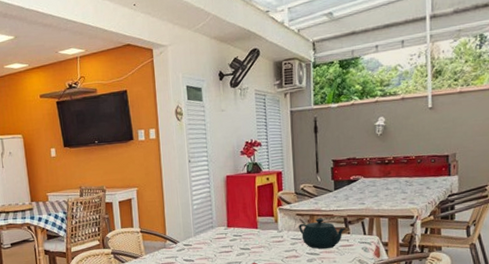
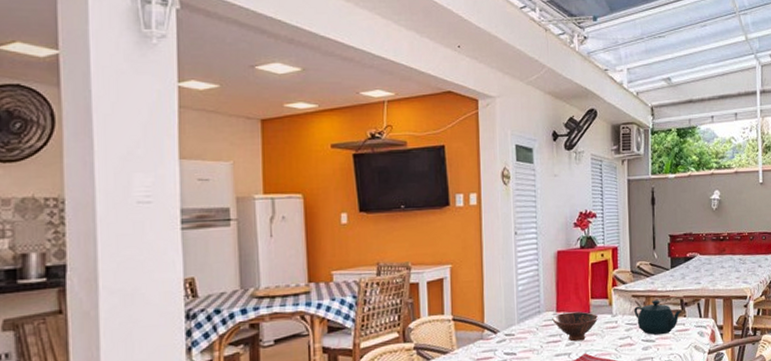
bowl: none [224,227,266,253] -> present [552,311,599,342]

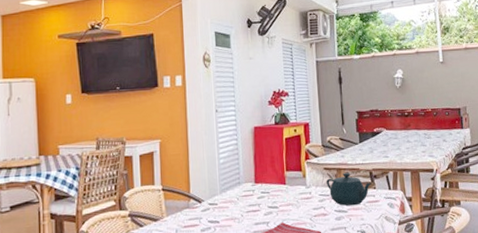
bowl: present [552,311,599,342] -> none [251,183,294,211]

